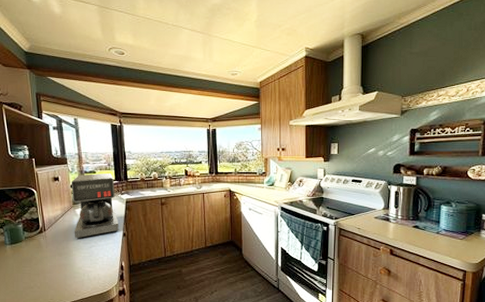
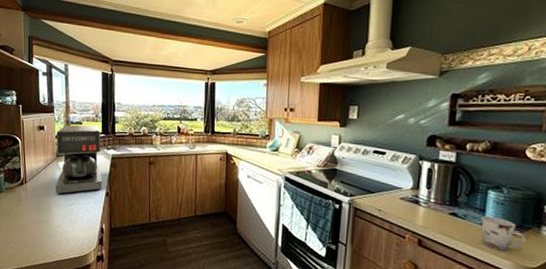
cup: none [437,226,470,252] -> present [481,215,526,251]

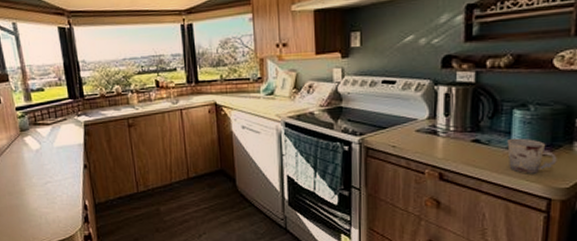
coffee maker: present [55,124,103,195] -> none [15,89,79,174]

